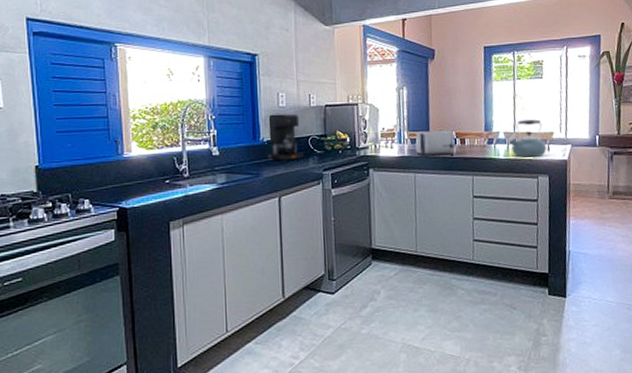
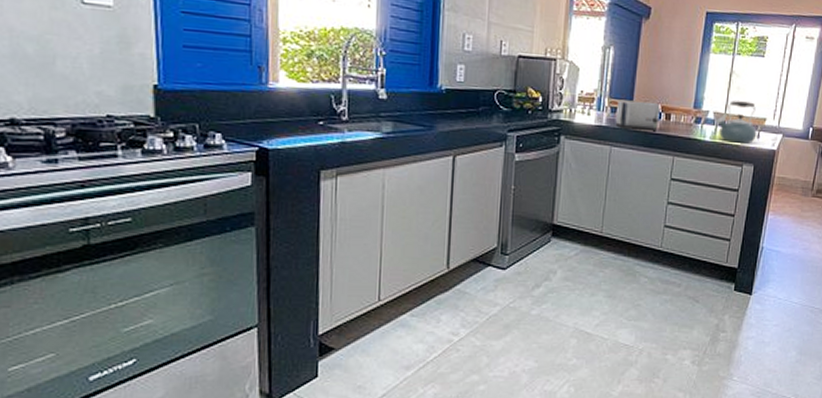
coffee maker: present [267,114,304,161] -> none [444,58,488,116]

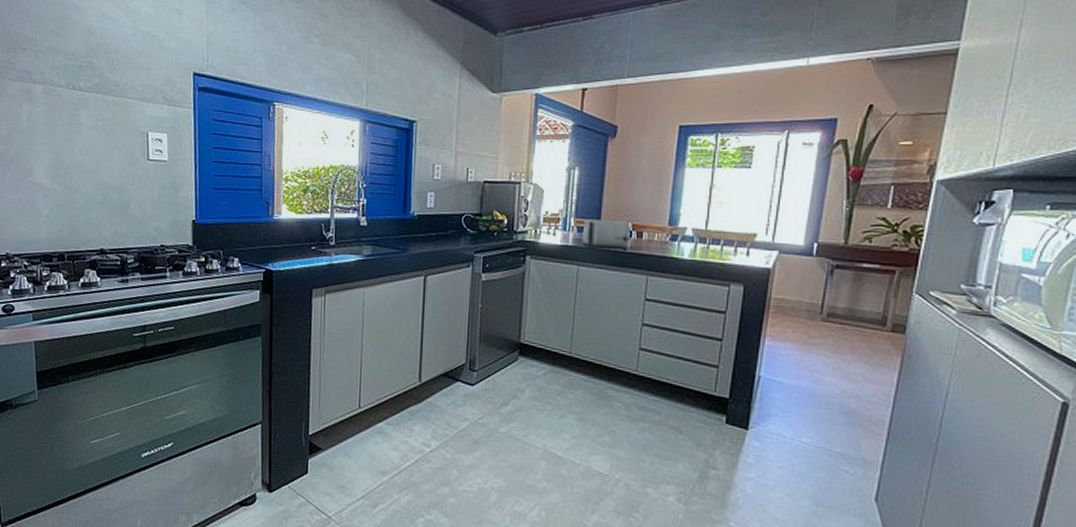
kettle: present [716,101,757,144] -> none [696,216,746,262]

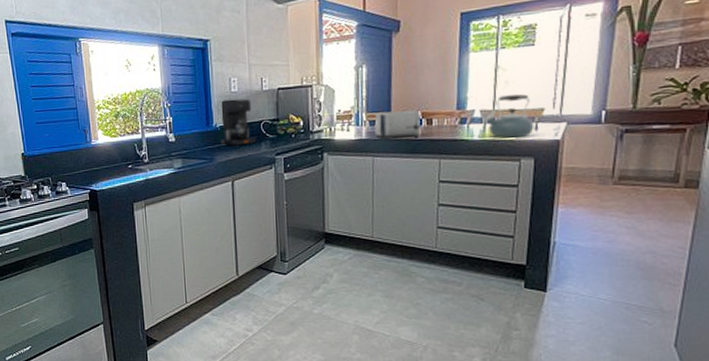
coffee maker: none [416,187,456,239] -> present [219,99,256,146]
kettle: none [696,216,746,262] -> present [484,94,534,138]

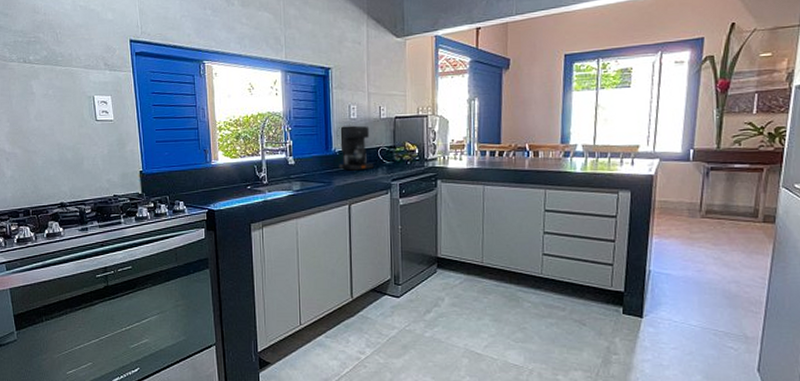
toaster: present [375,110,422,140] -> none [485,142,529,170]
kettle: present [484,94,534,138] -> none [586,131,631,172]

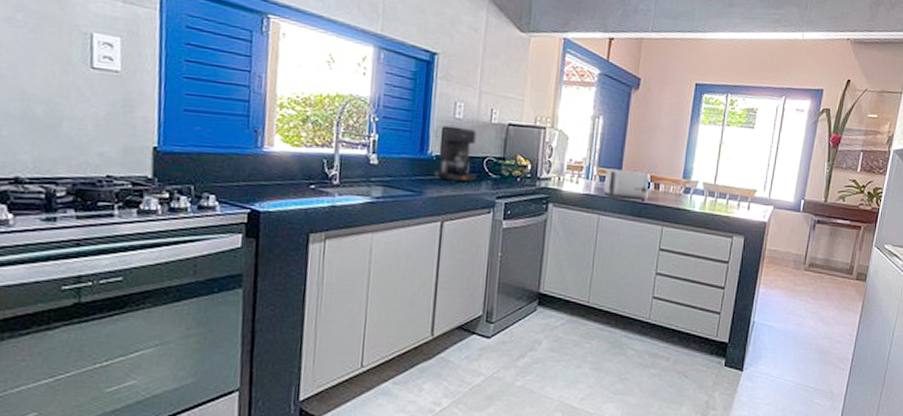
toaster: none [485,142,529,170] -> present [603,168,650,201]

